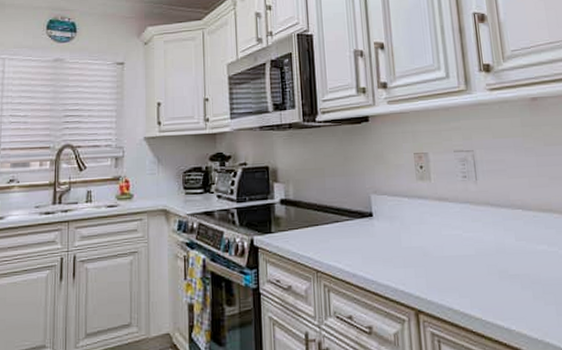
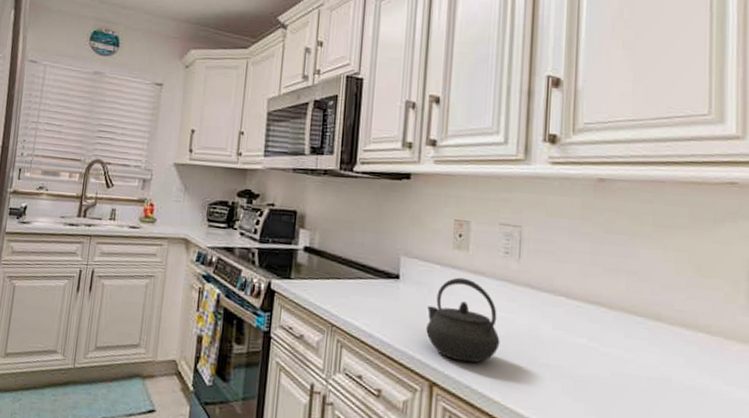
kettle: none [402,206,472,286] -> present [426,277,500,363]

